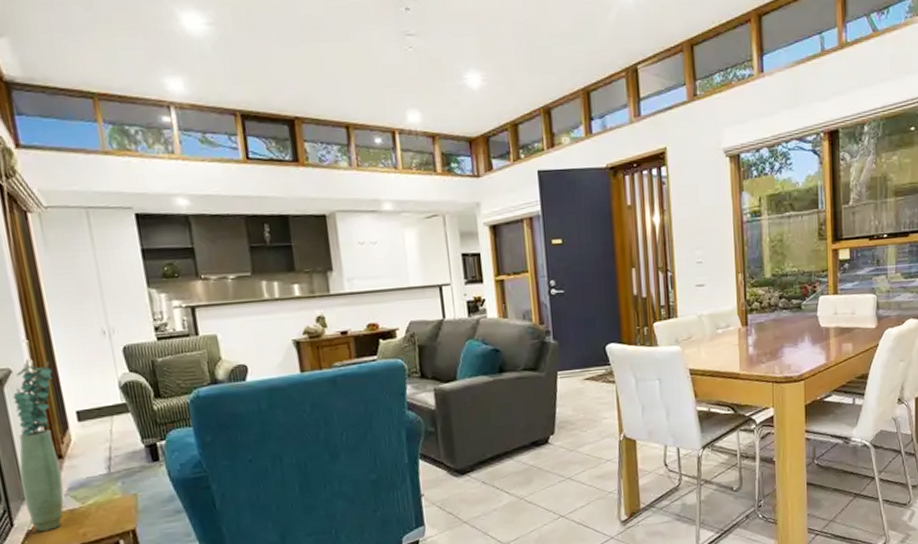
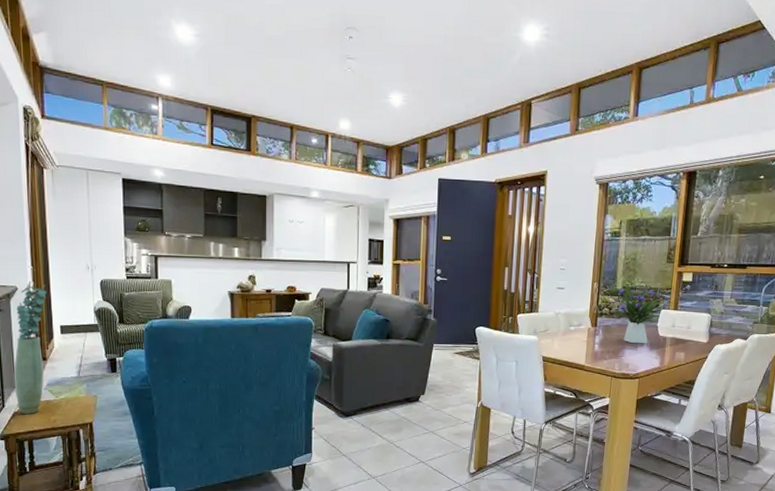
flower arrangement: none [759,272,822,340] -> present [609,285,665,343]

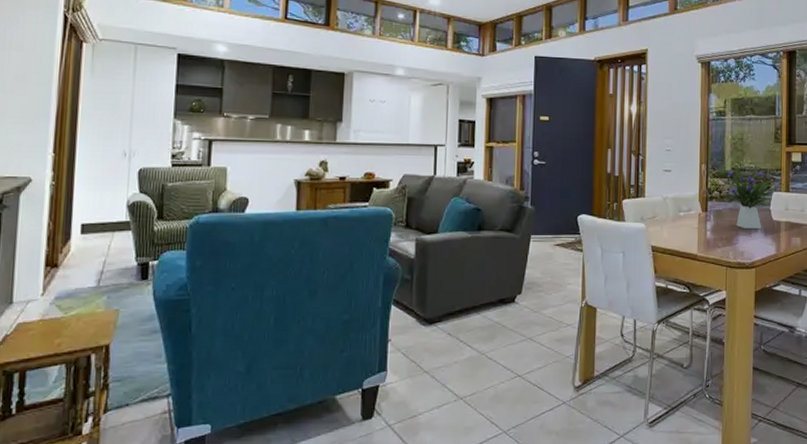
vase: present [13,280,47,415] -> none [10,170,70,338]

